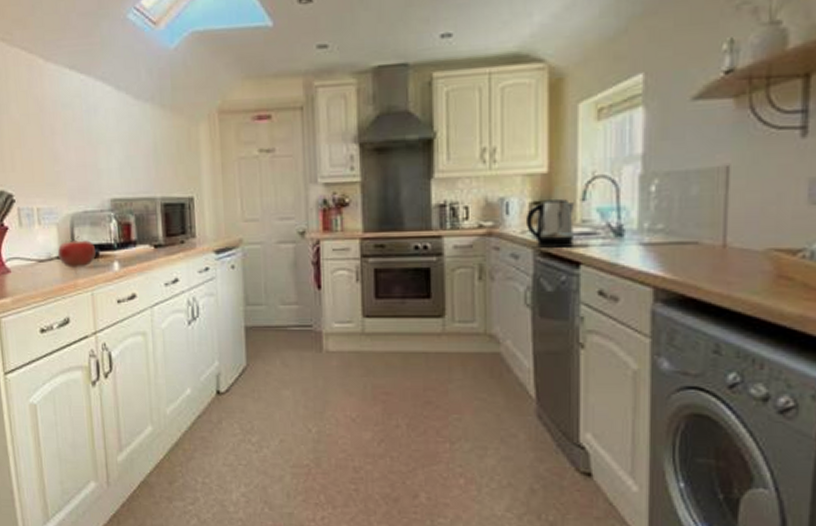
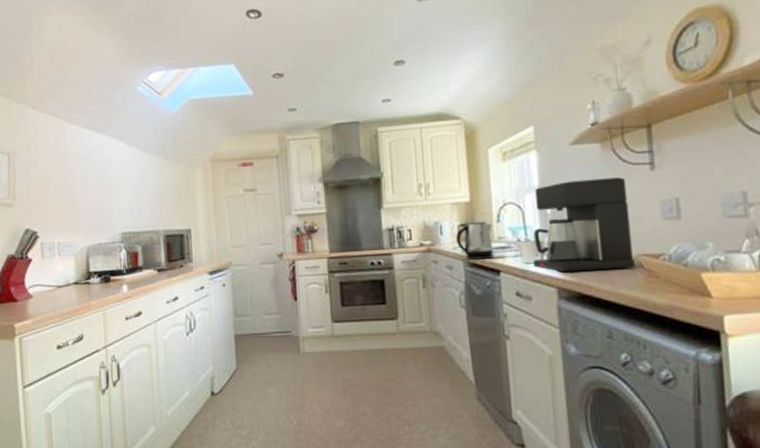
fruit: present [58,236,97,269] -> none [75,264,108,292]
mug: none [607,225,641,256] -> present [518,240,545,264]
coffee maker: none [625,145,764,269] -> present [533,177,635,273]

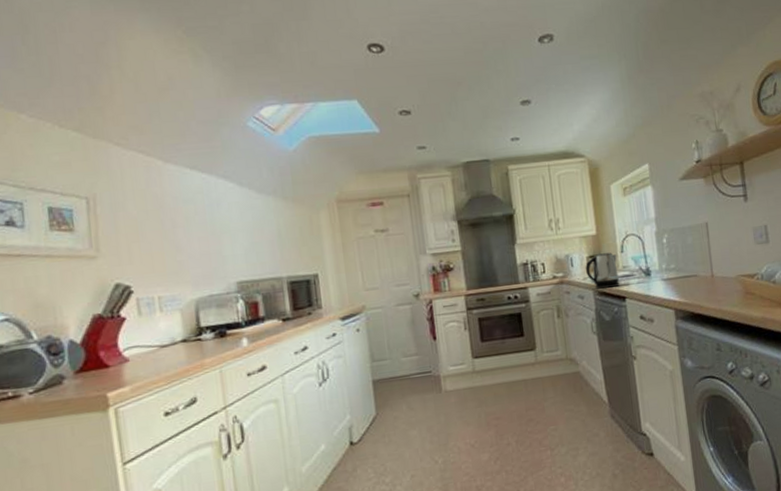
mug: present [518,240,545,264] -> none [640,267,663,290]
coffee maker: present [533,177,635,273] -> none [652,208,736,295]

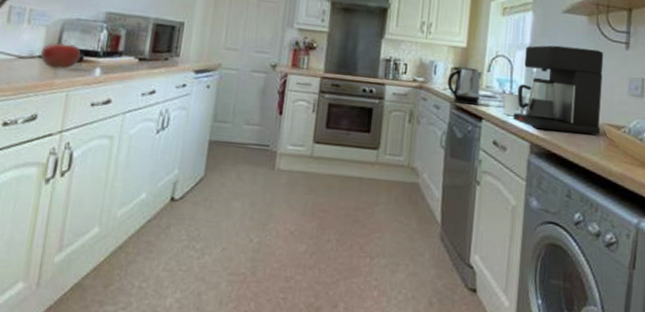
fruit: none [182,318,224,350] -> present [41,40,82,69]
mug: none [640,267,663,290] -> present [502,93,525,117]
coffee maker: none [652,208,736,295] -> present [513,45,604,135]

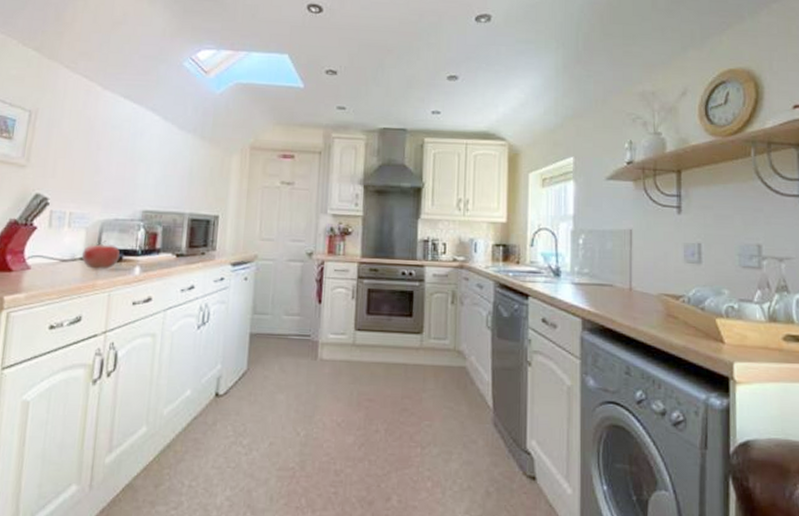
kettle: present [447,66,482,105] -> none [490,242,525,282]
mug: present [502,93,525,117] -> none [549,268,573,292]
coffee maker: present [513,45,604,135] -> none [561,214,656,306]

